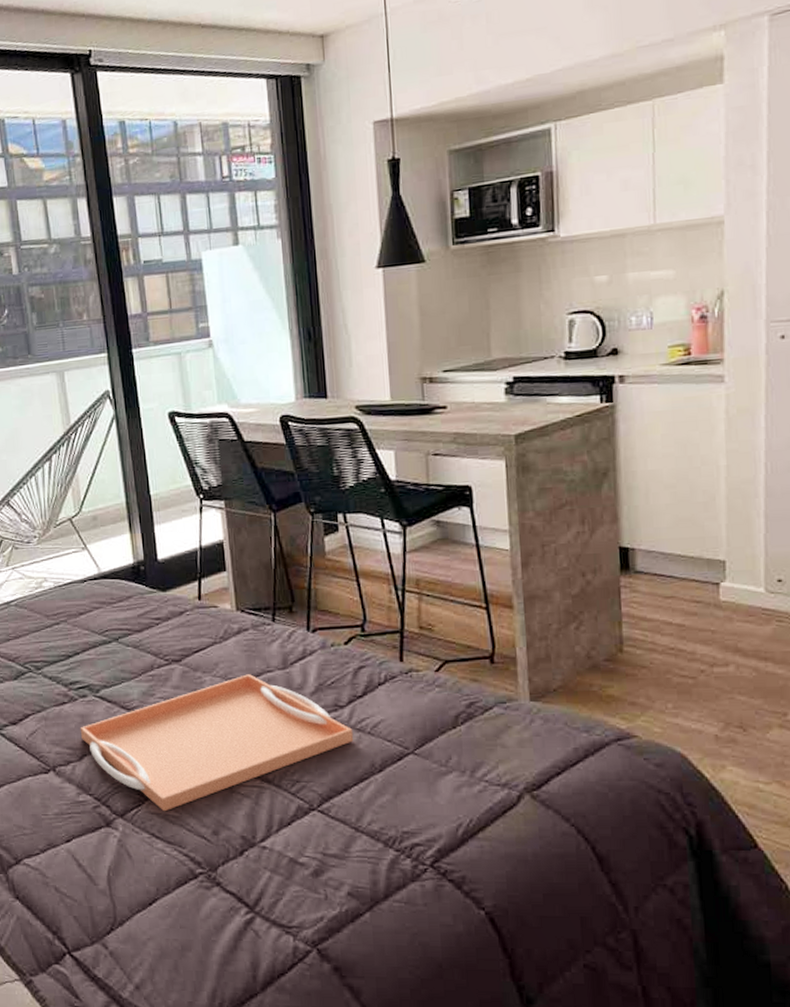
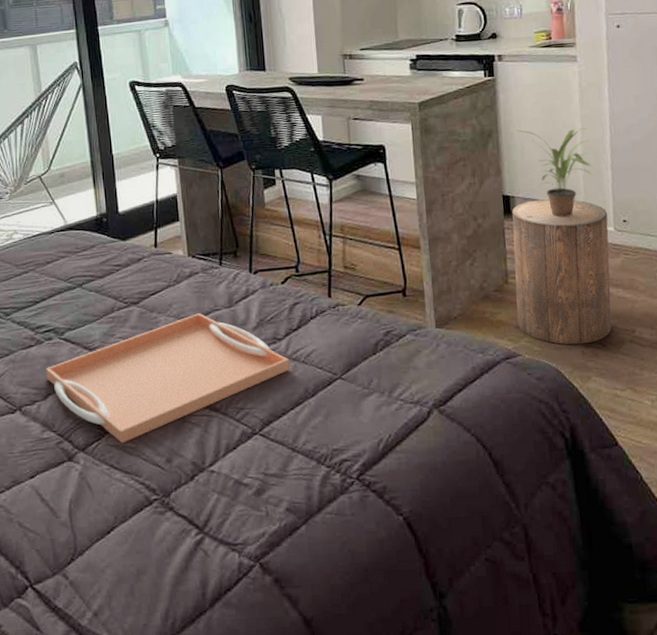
stool: none [630,552,758,727] -> present [512,199,612,345]
potted plant: none [639,464,739,575] -> present [516,127,592,218]

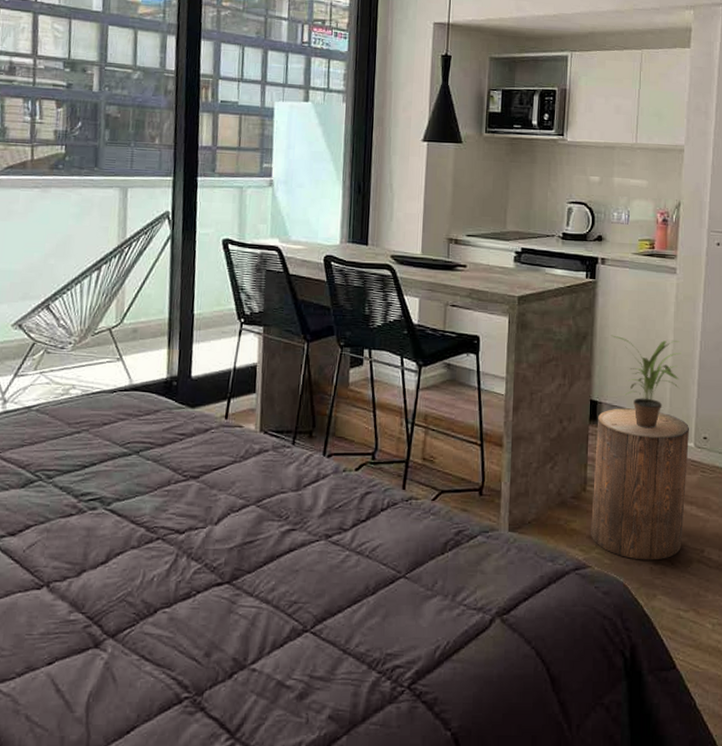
serving tray: present [45,313,290,444] -> none [83,494,353,632]

